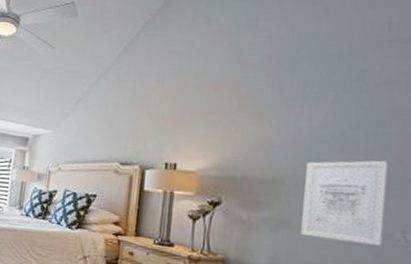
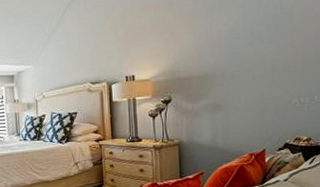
wall art: present [301,160,389,246] -> none [229,46,285,114]

